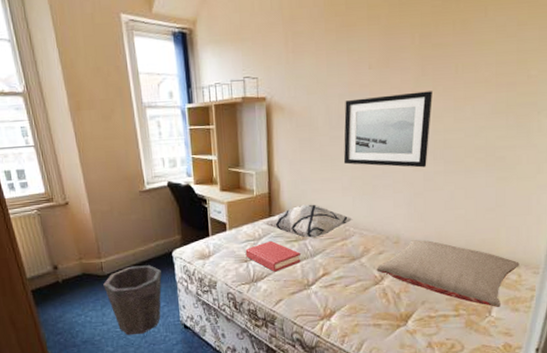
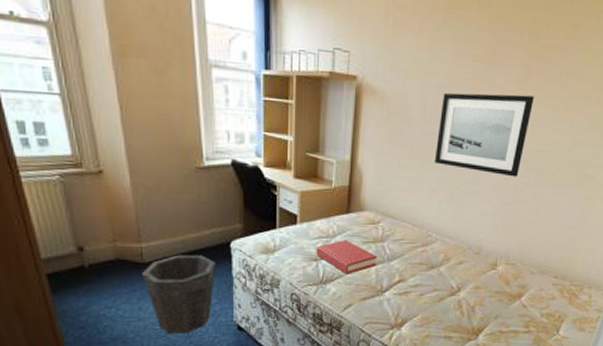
decorative pillow: present [264,204,353,238] -> none [340,203,437,241]
pillow: present [376,240,520,307] -> none [454,252,592,326]

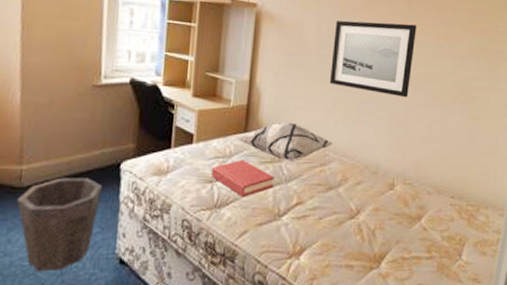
decorative pillow: none [340,203,437,241] -> present [237,122,334,160]

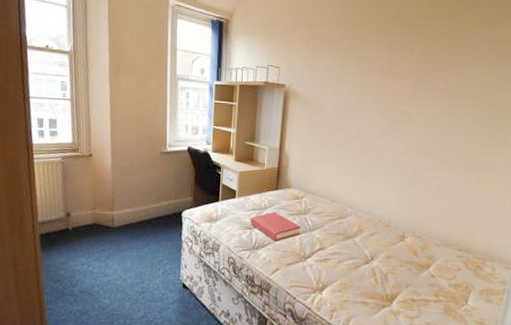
waste bin: present [17,177,102,272] -> none [111,221,169,290]
decorative pillow: present [237,122,334,160] -> none [270,182,351,214]
wall art: present [329,20,417,98] -> none [346,96,426,162]

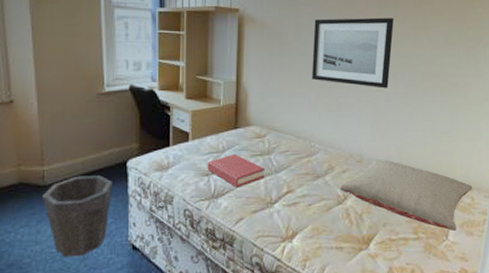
waste bin: none [111,221,169,290] -> present [42,175,112,258]
wall art: none [346,96,426,162] -> present [311,17,394,89]
pillow: none [367,226,494,297] -> present [340,159,472,231]

